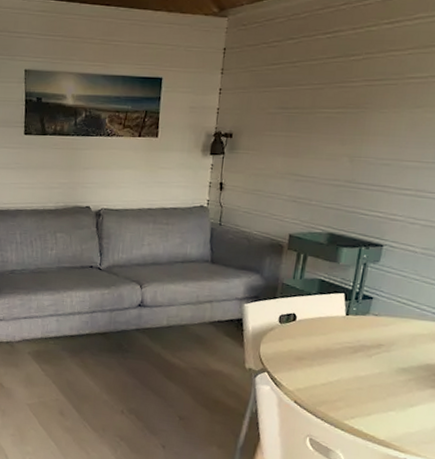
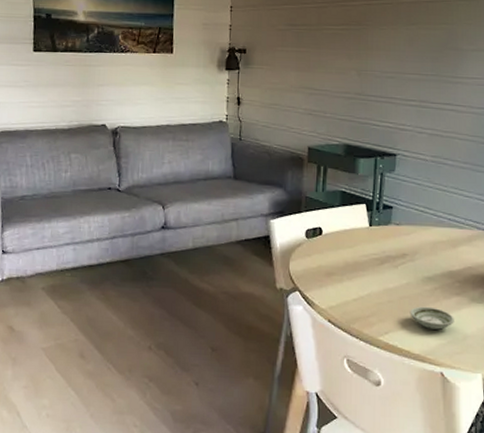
saucer: none [379,395,426,419] -> present [410,306,454,330]

